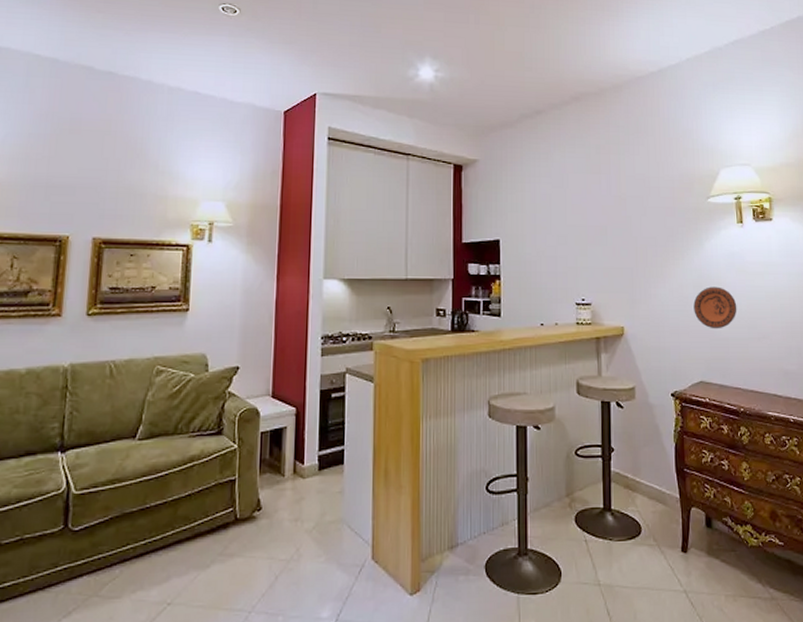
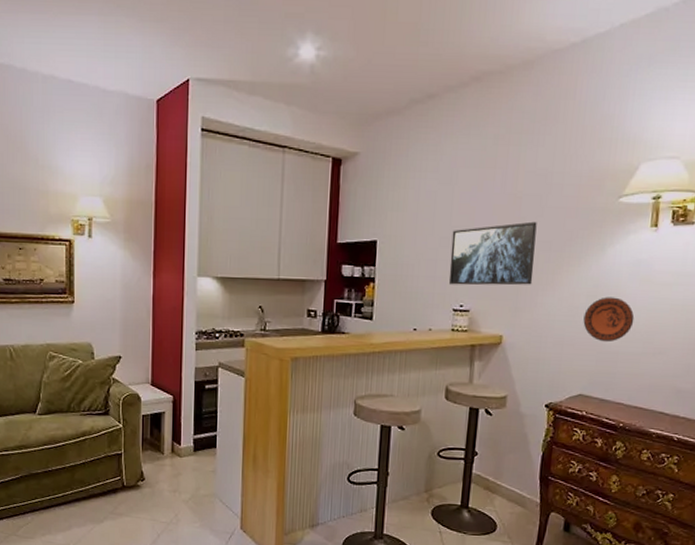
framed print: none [568,220,645,280] -> present [448,221,537,286]

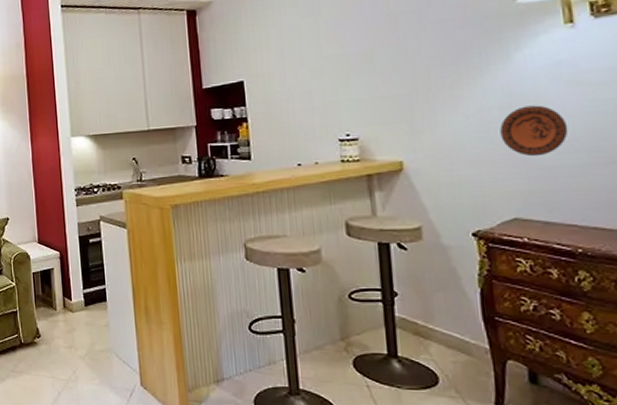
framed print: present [448,221,537,286] -> none [324,38,428,115]

